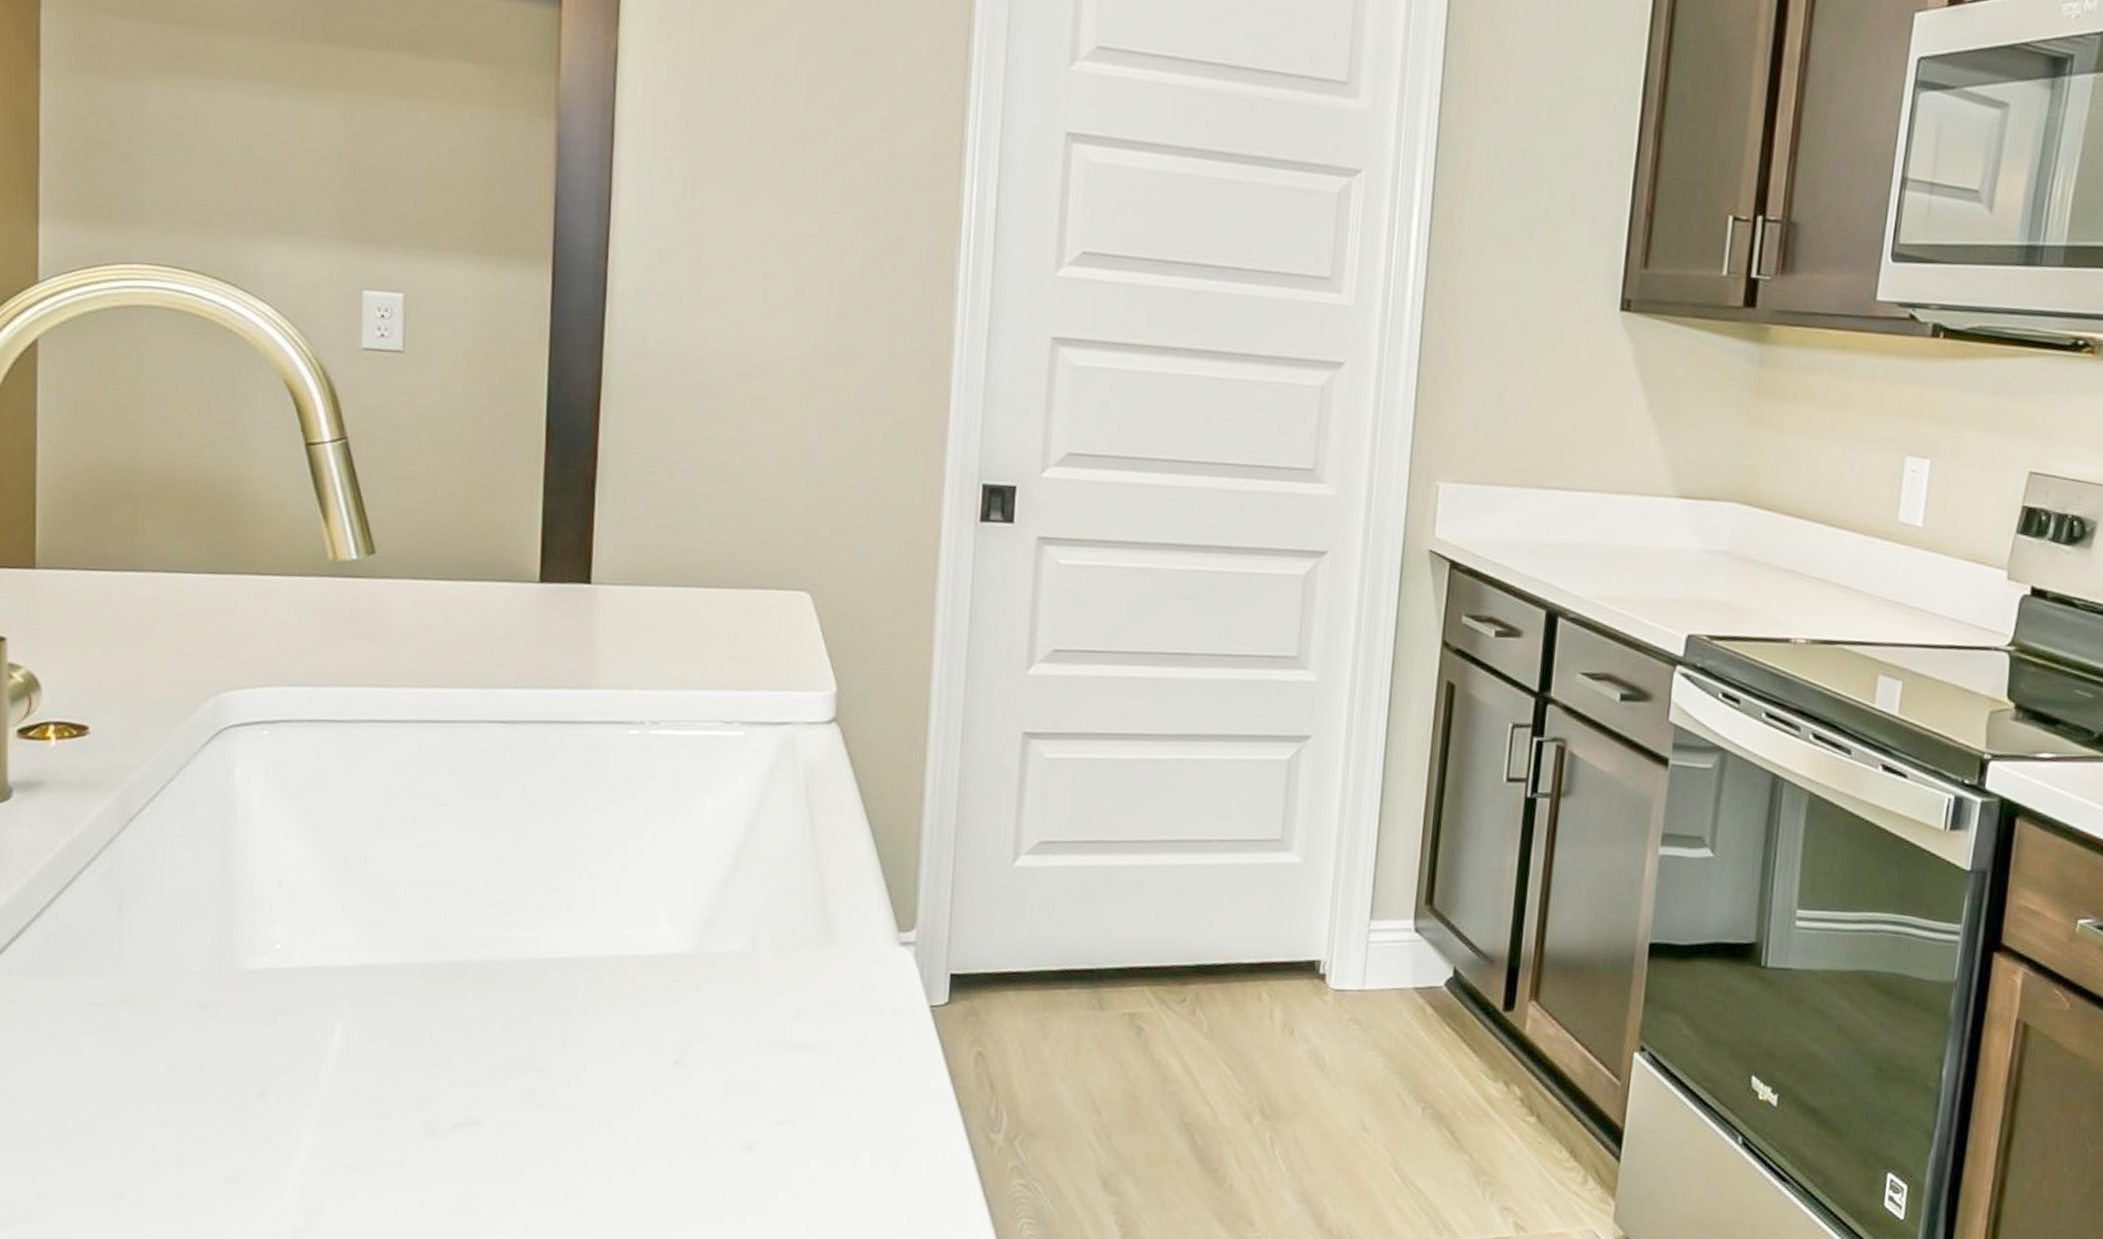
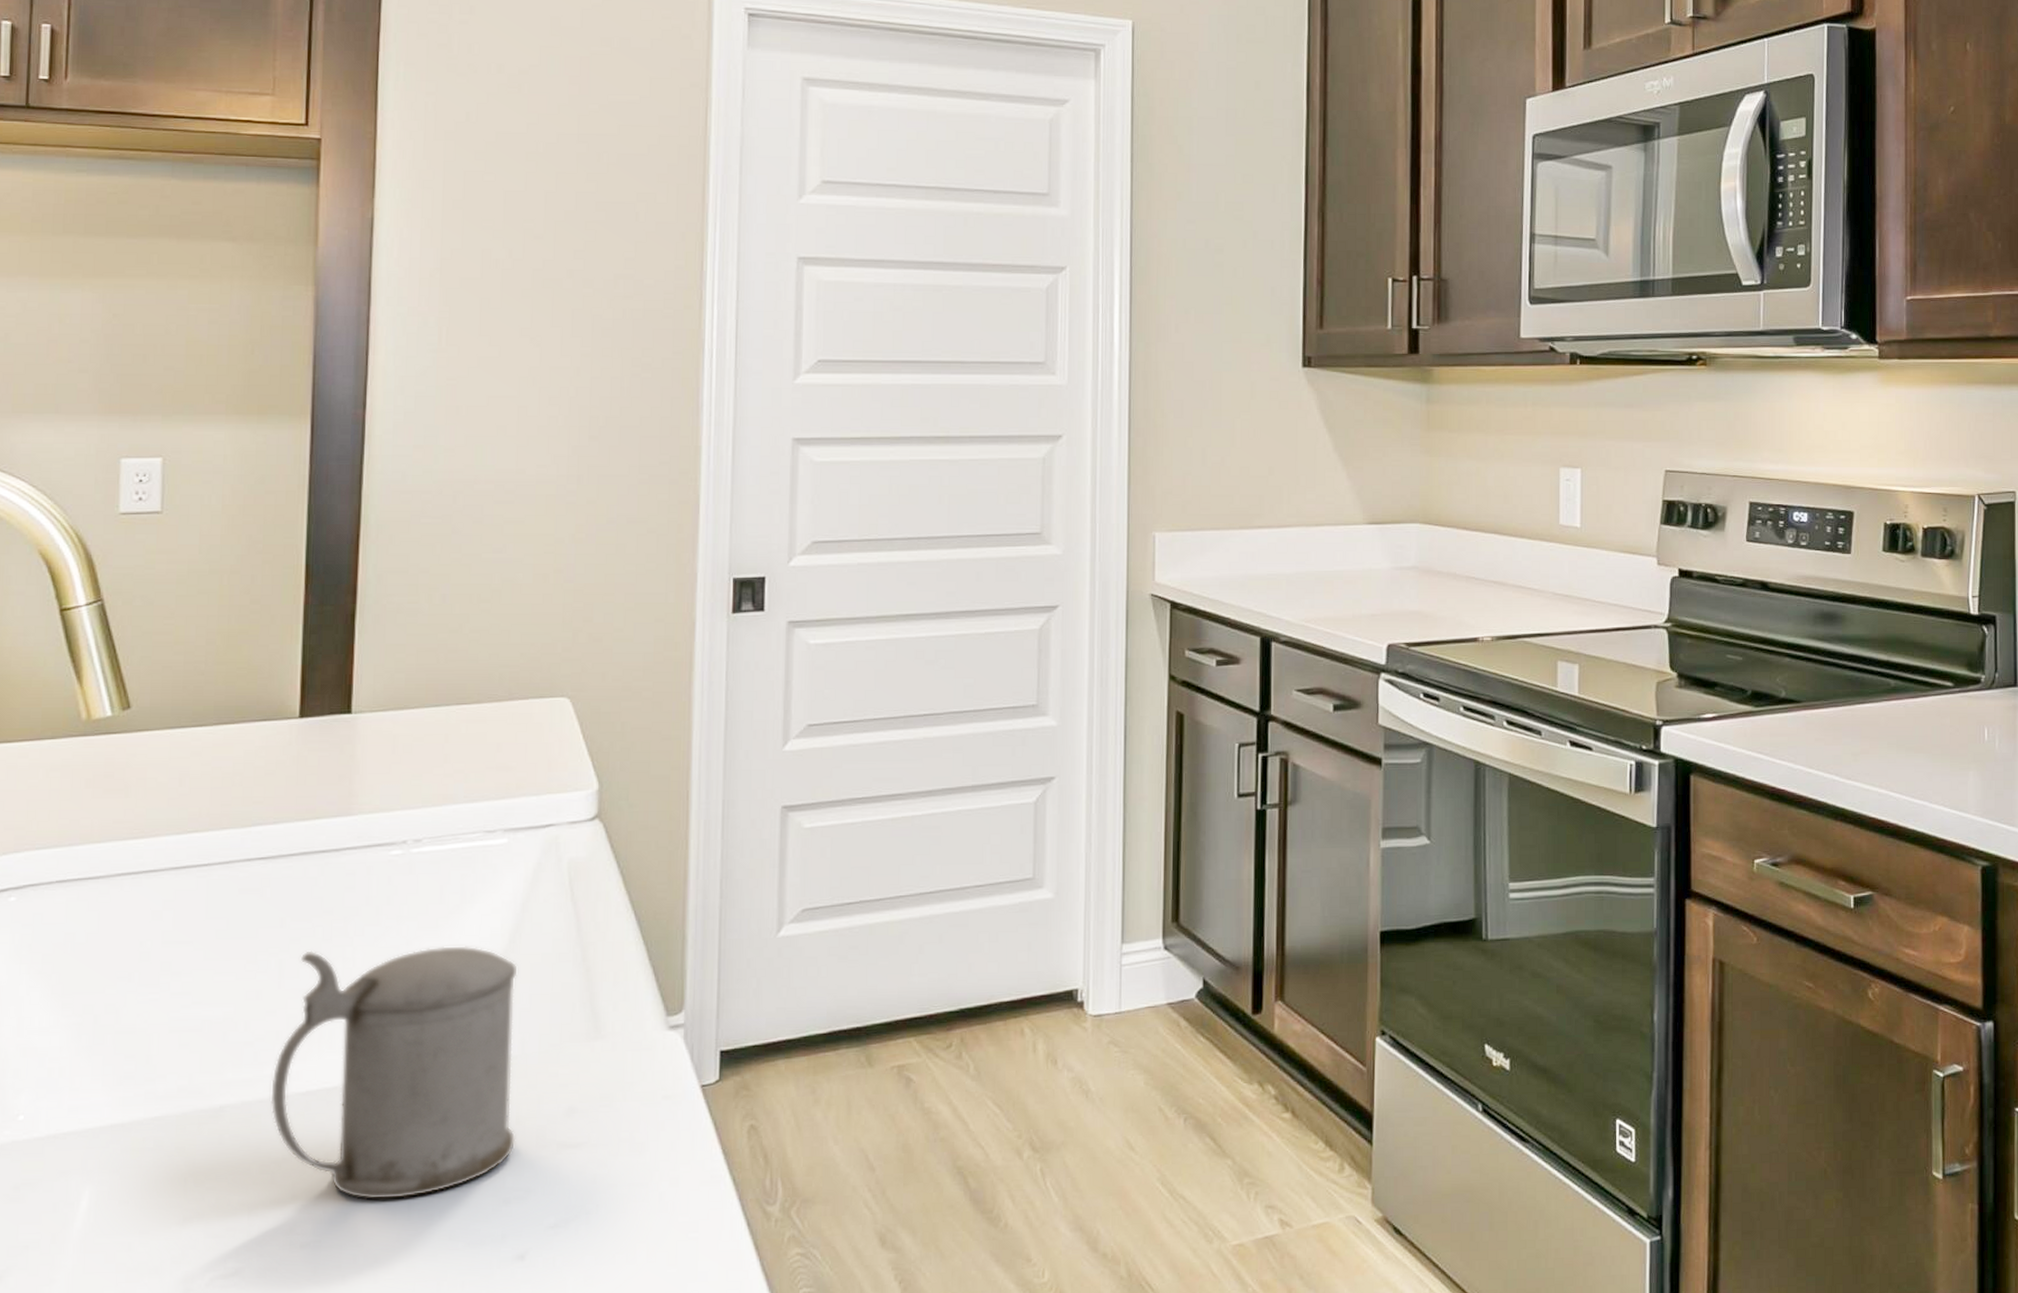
beer stein: none [510,820,751,1076] -> present [269,945,517,1201]

